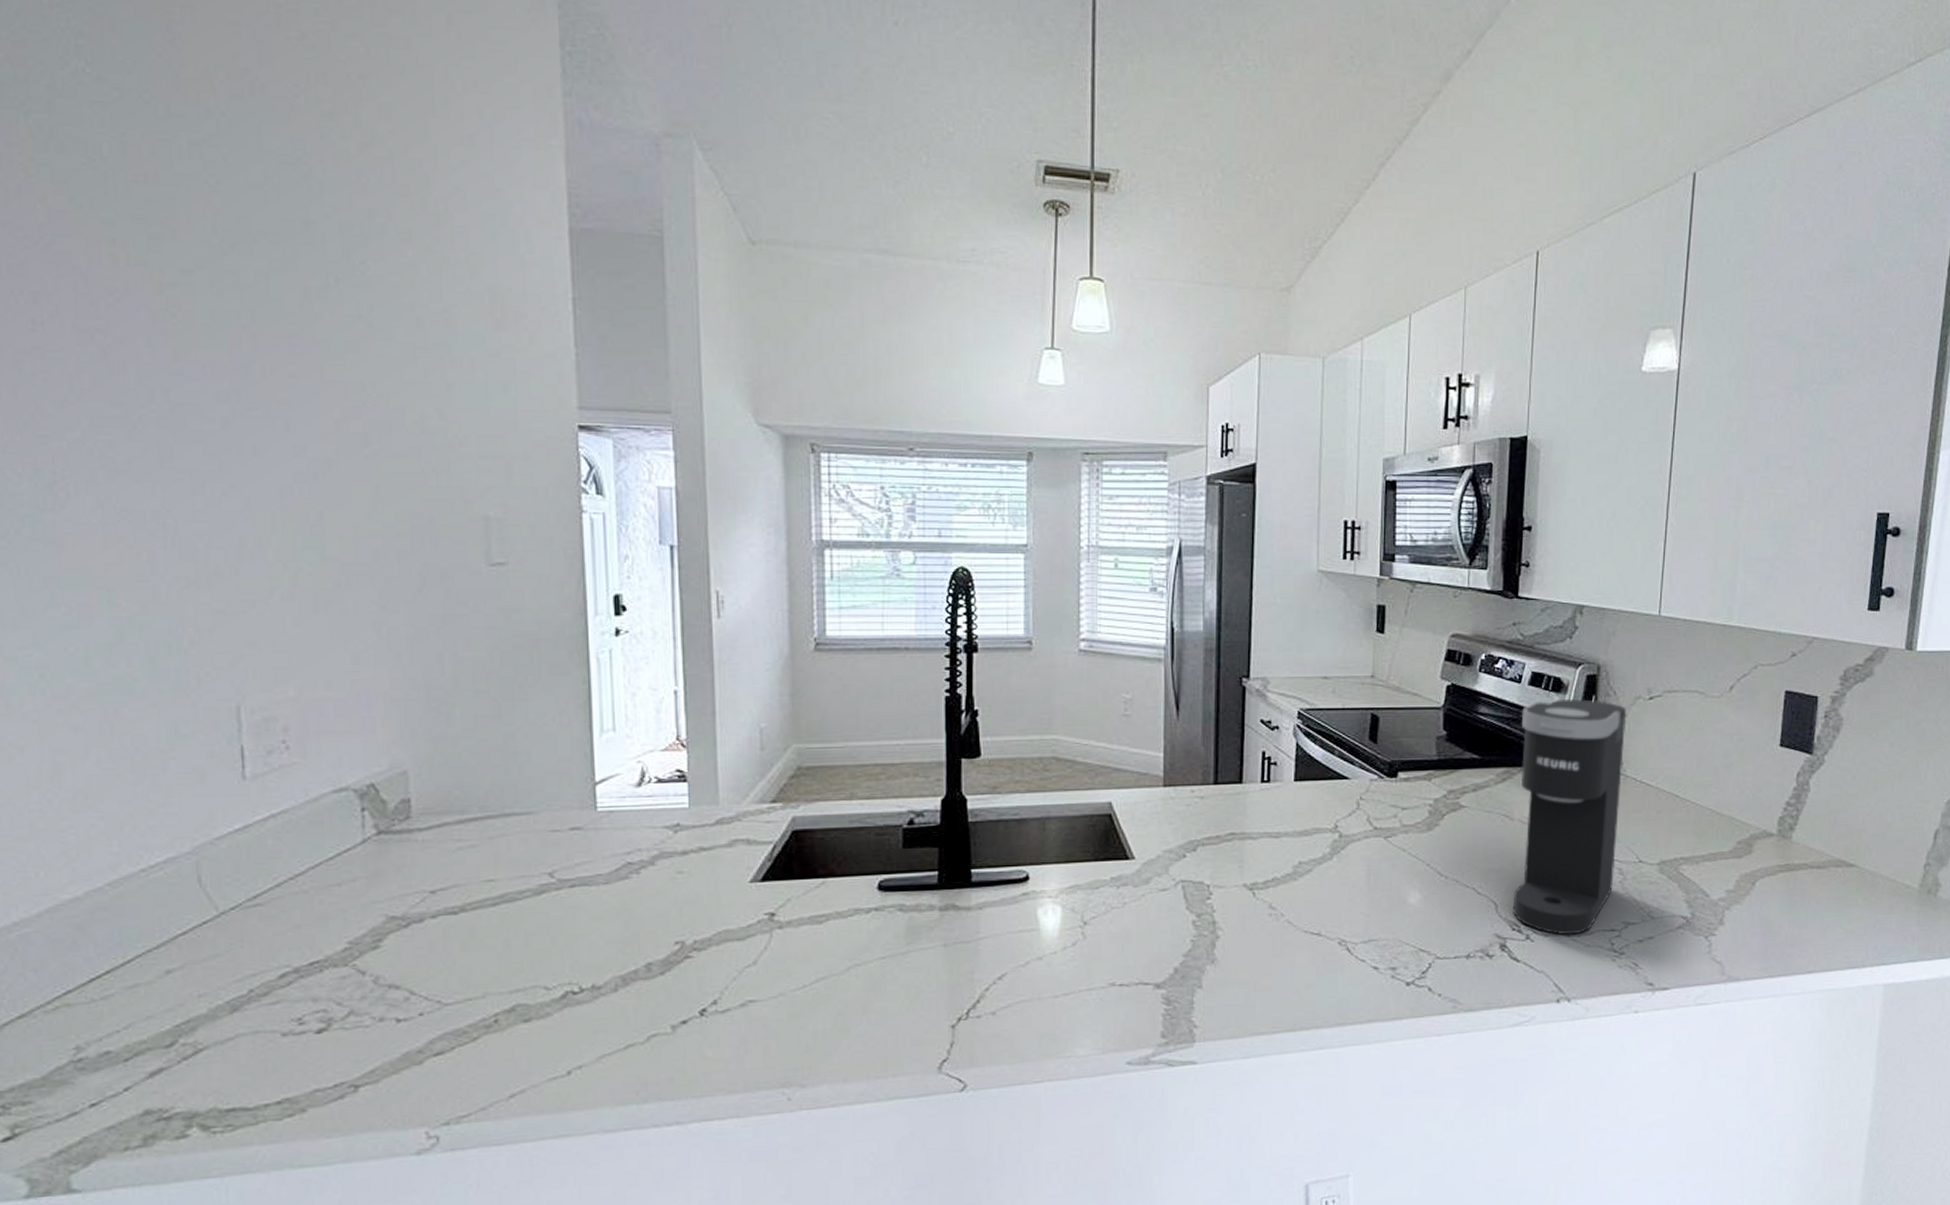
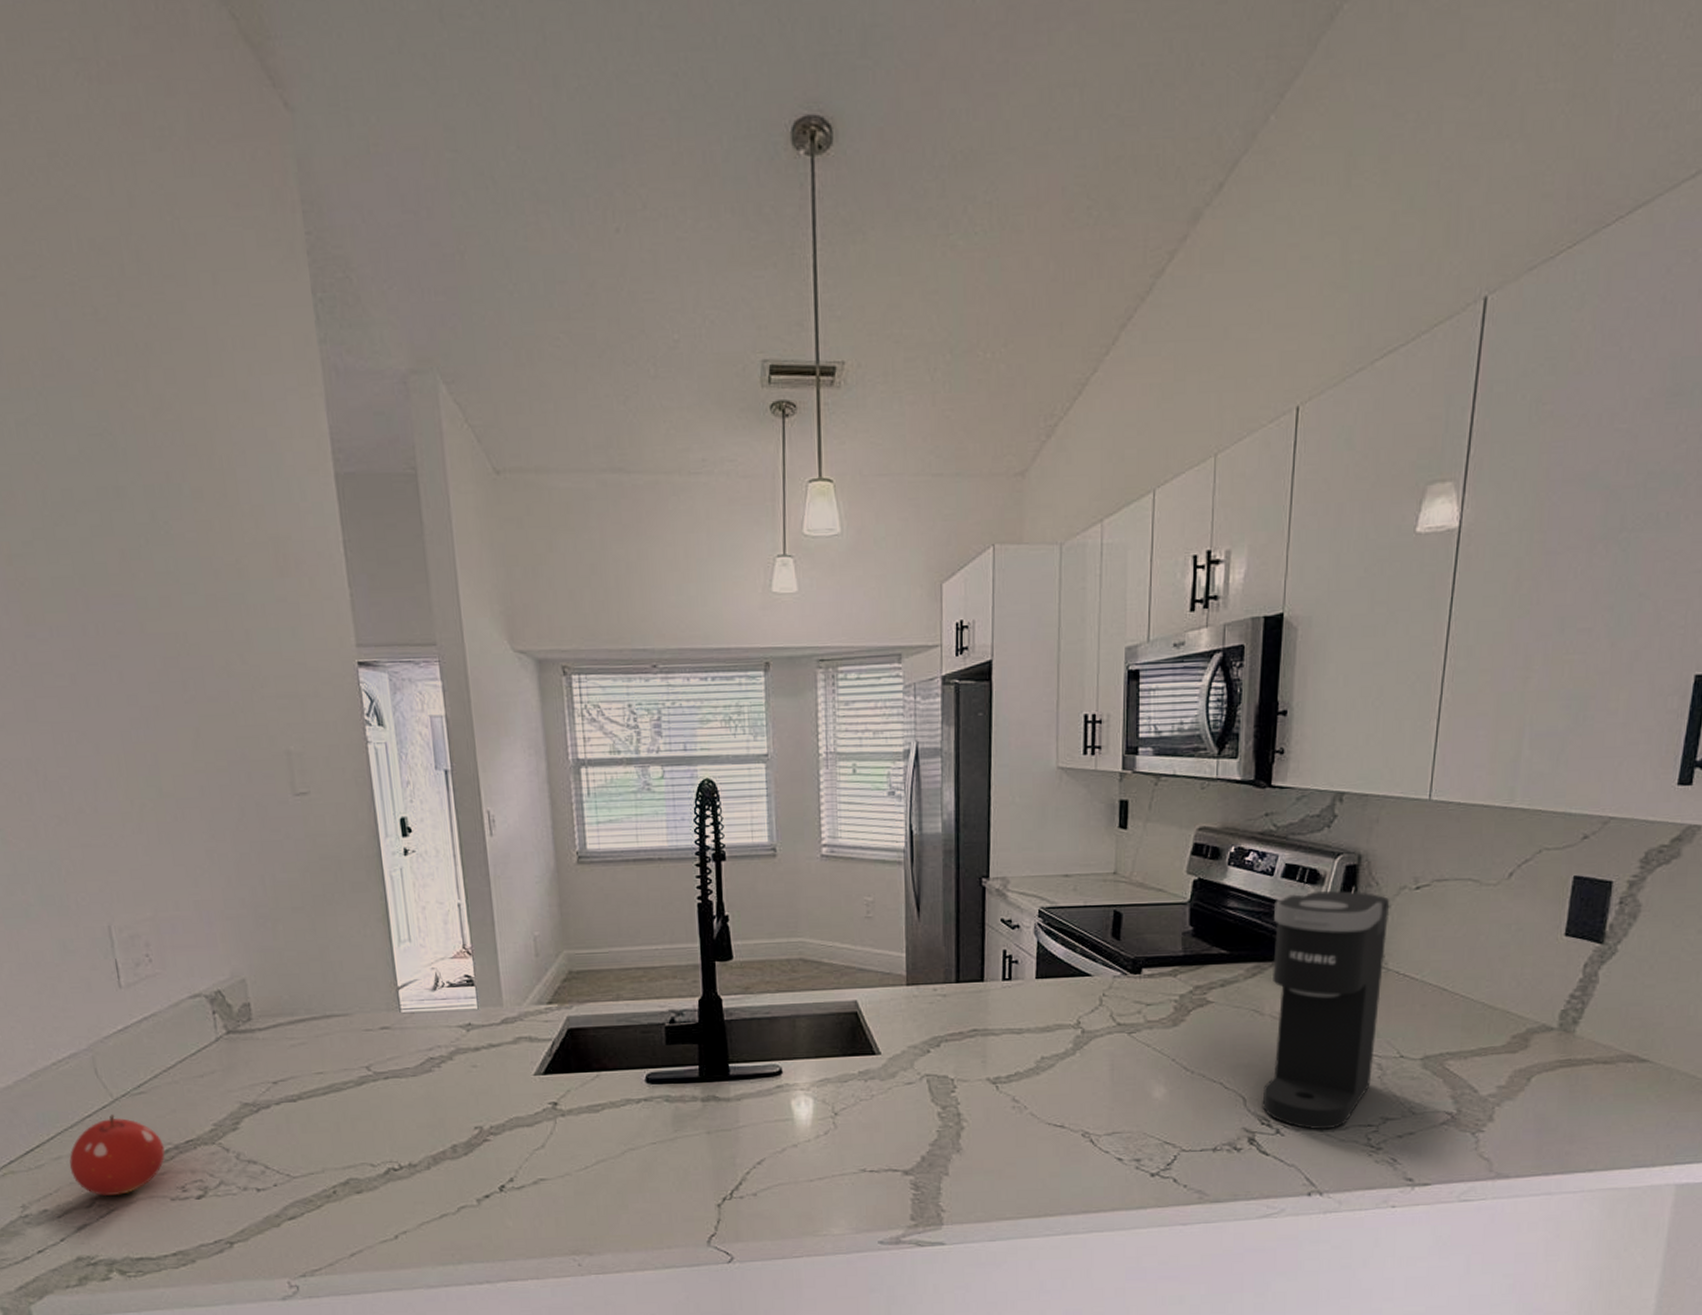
fruit: none [148,930,280,1033] -> present [69,1113,165,1197]

